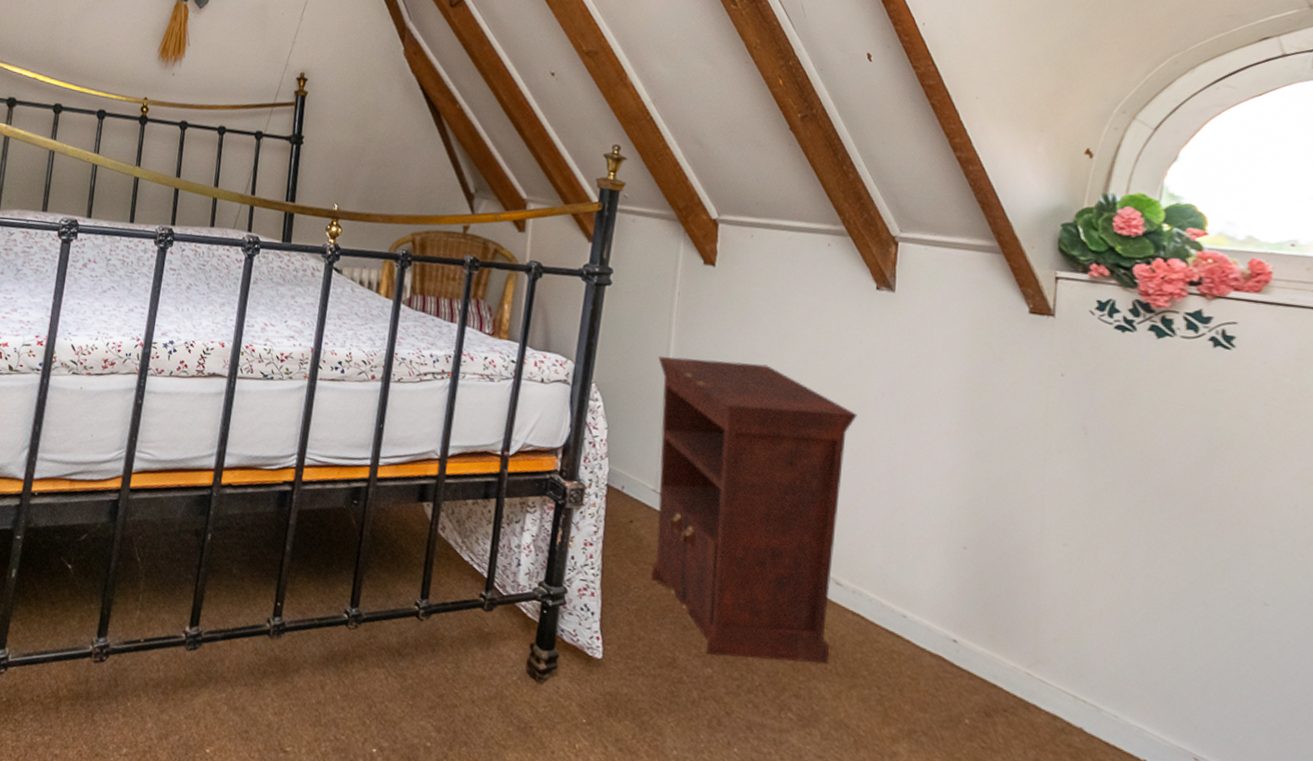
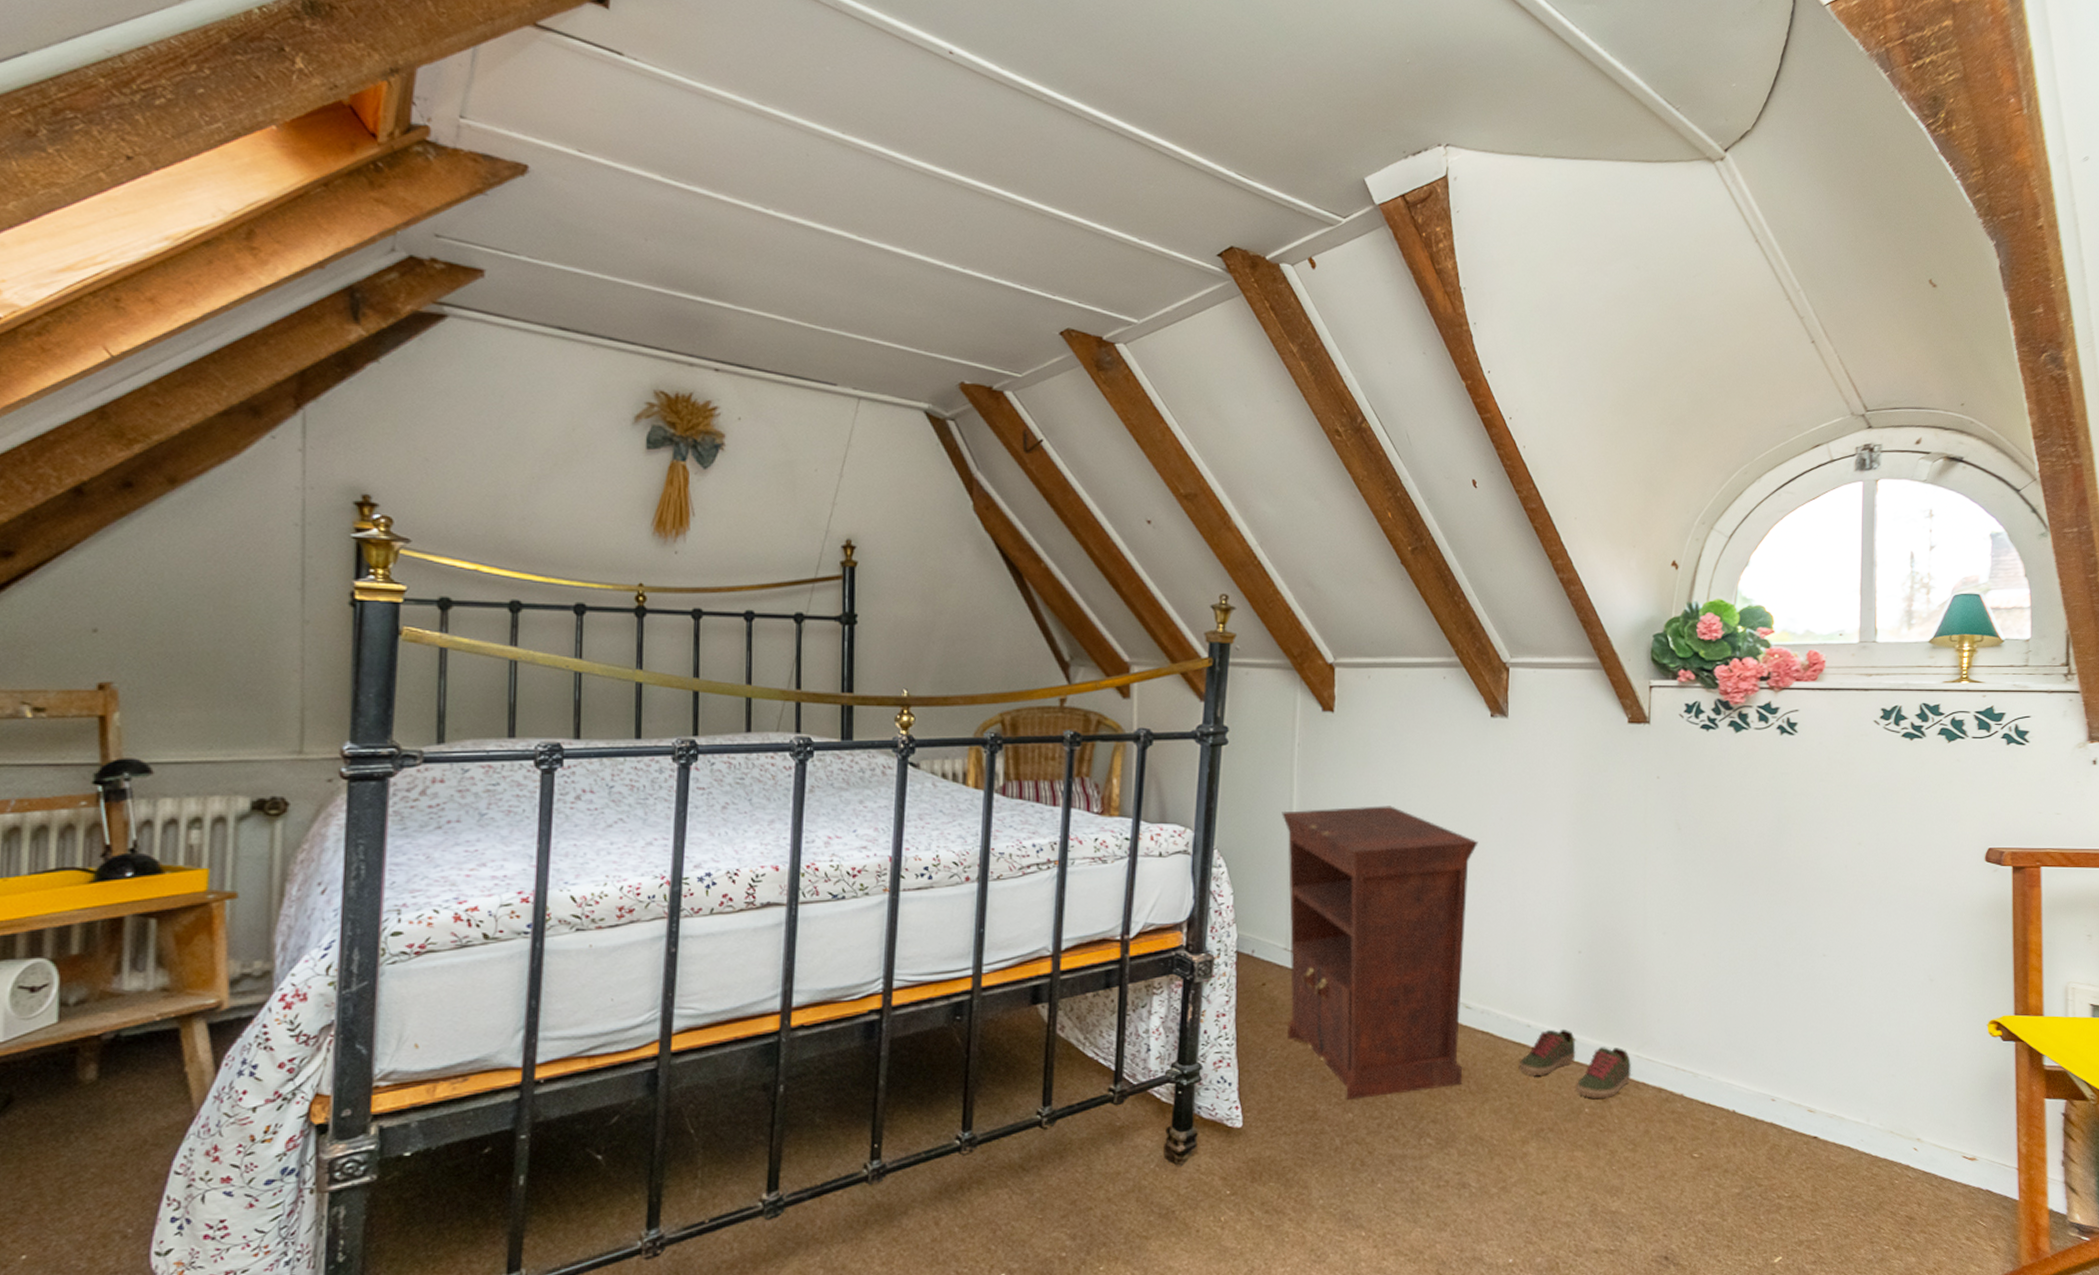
shoe: none [891,624,1022,714] -> present [1519,1028,1632,1099]

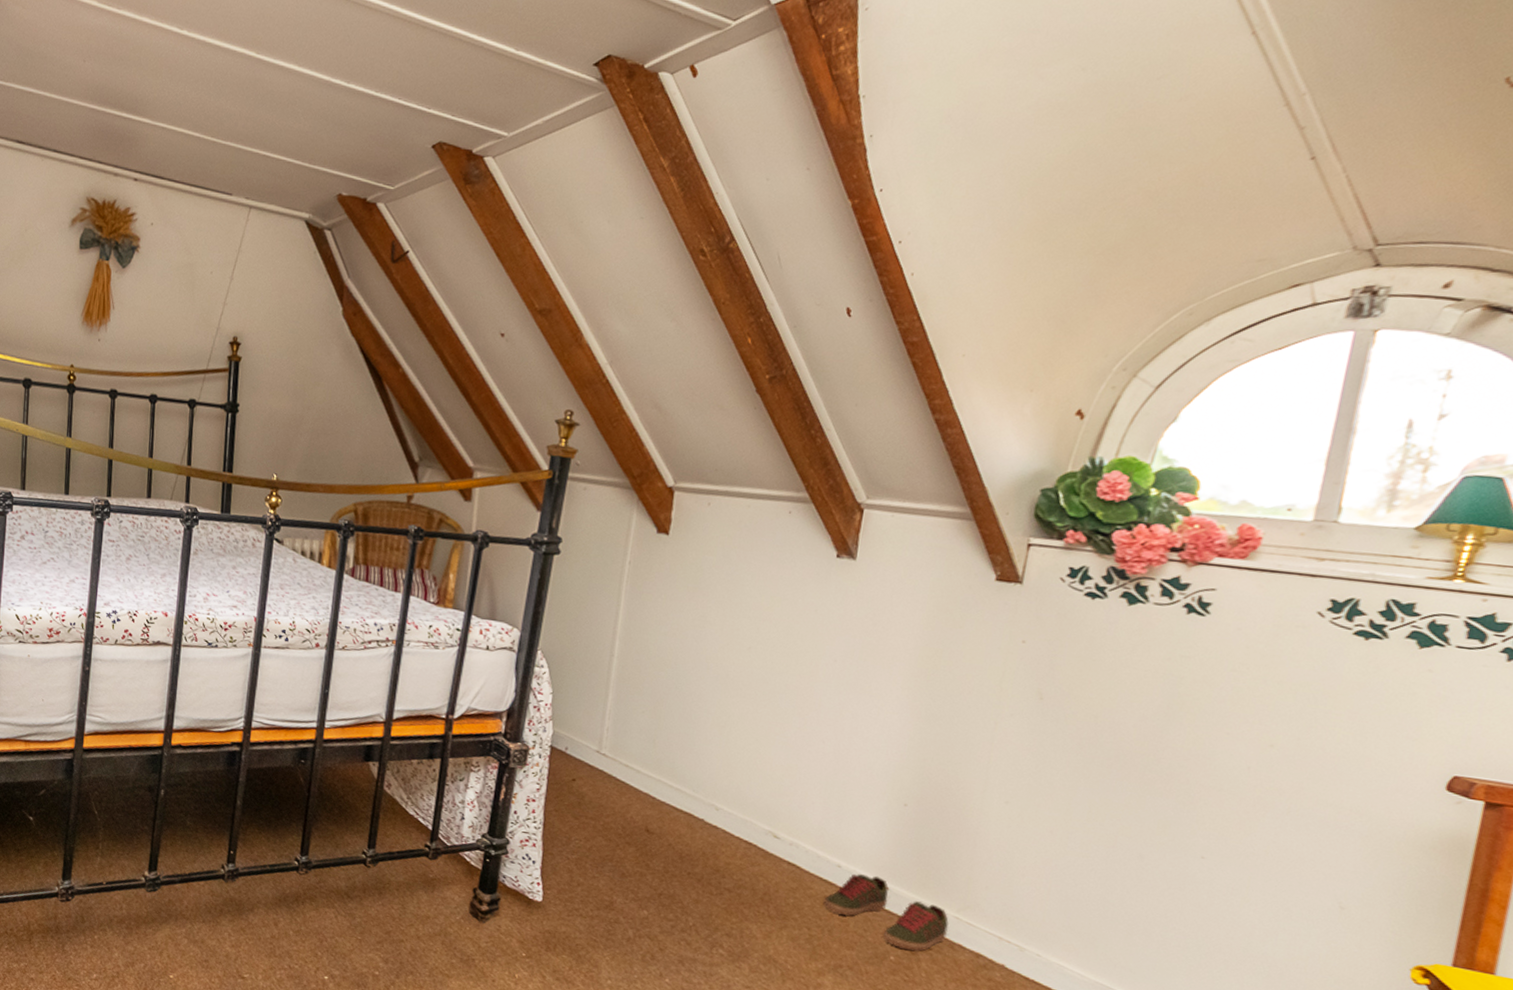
nightstand: present [1282,805,1478,1101] -> none [592,623,807,908]

